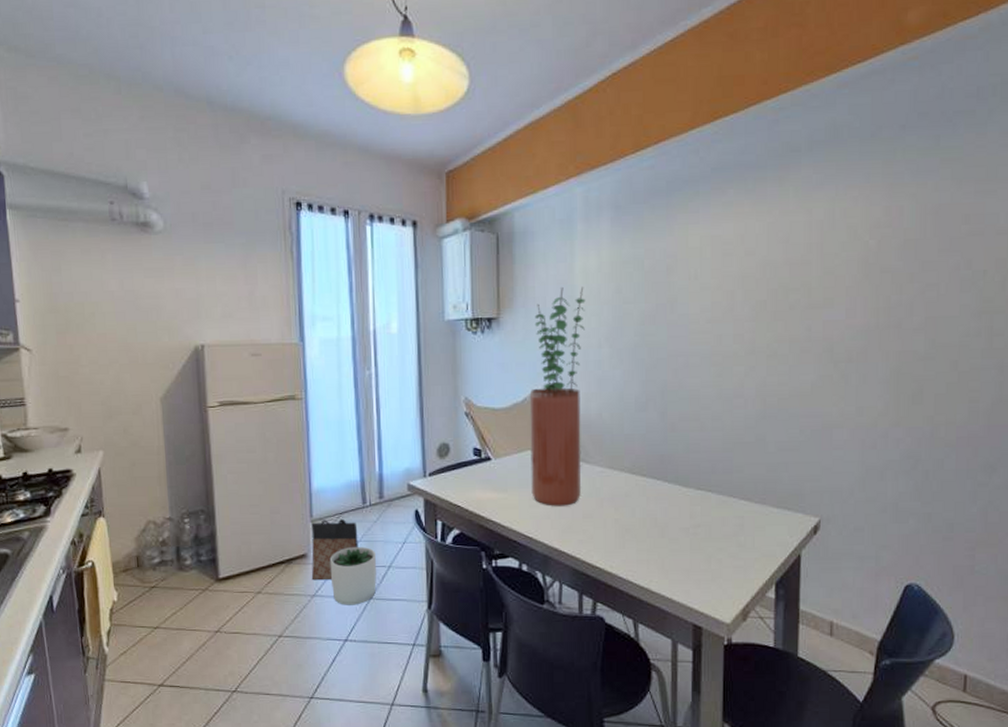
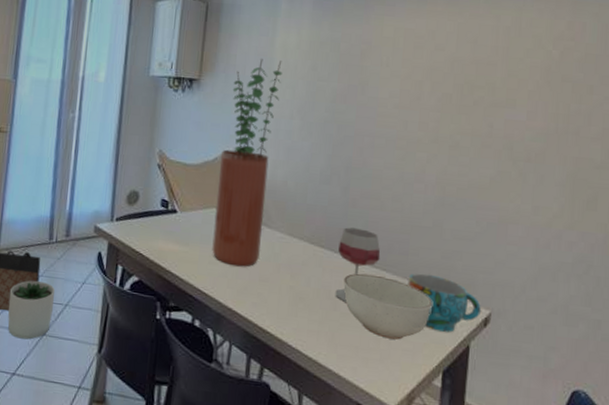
wineglass: none [661,452,704,529] -> present [335,227,381,303]
bowl: none [669,497,760,558] -> present [343,273,432,340]
cup: none [733,489,810,544] -> present [406,273,481,332]

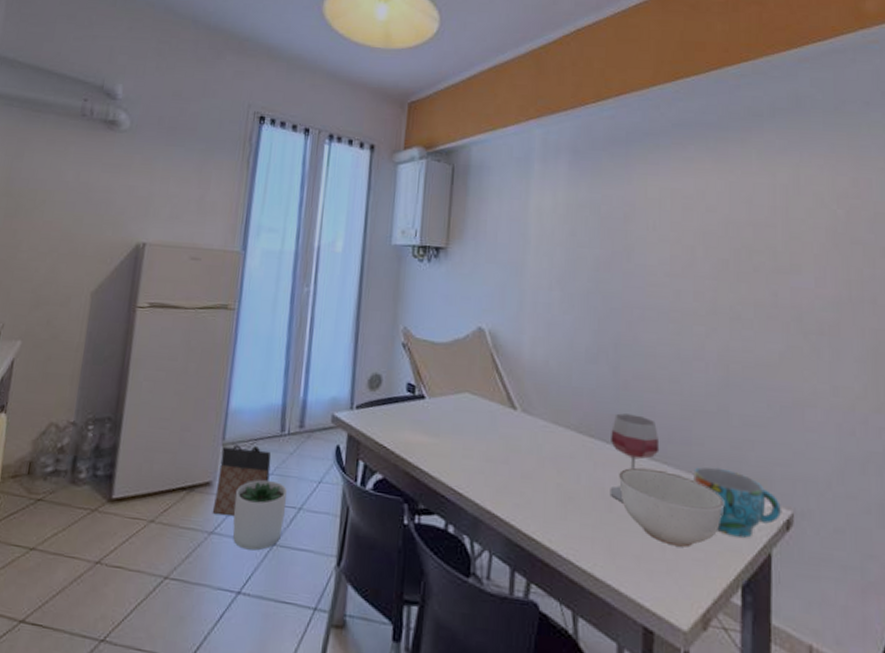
vase: present [212,59,283,267] -> none [466,224,538,461]

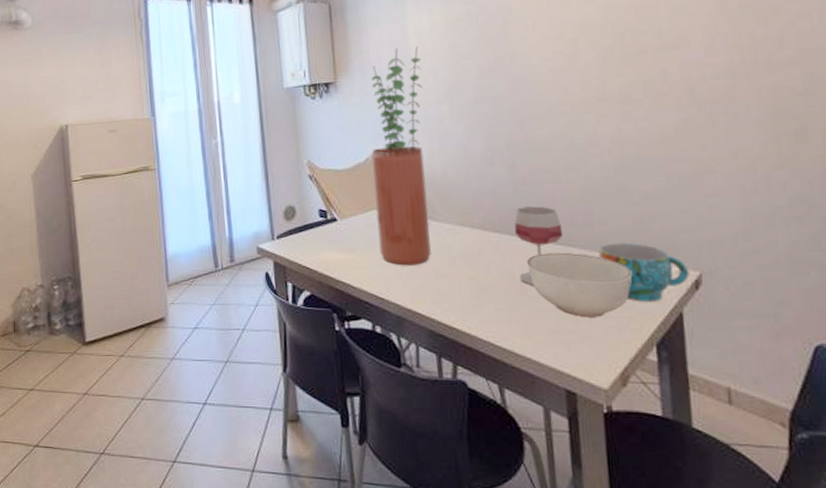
bag: present [212,444,271,517] -> none [168,283,213,344]
planter: present [232,480,287,551] -> none [187,310,232,368]
vase: none [466,224,538,461] -> present [371,46,432,266]

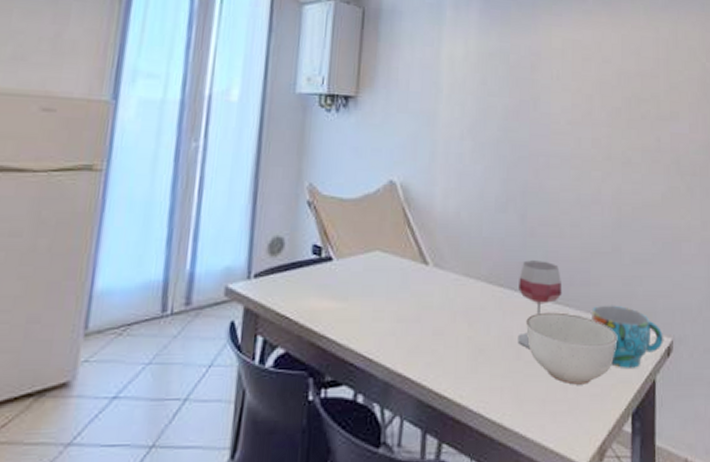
vase: present [371,46,432,266] -> none [376,72,450,320]

